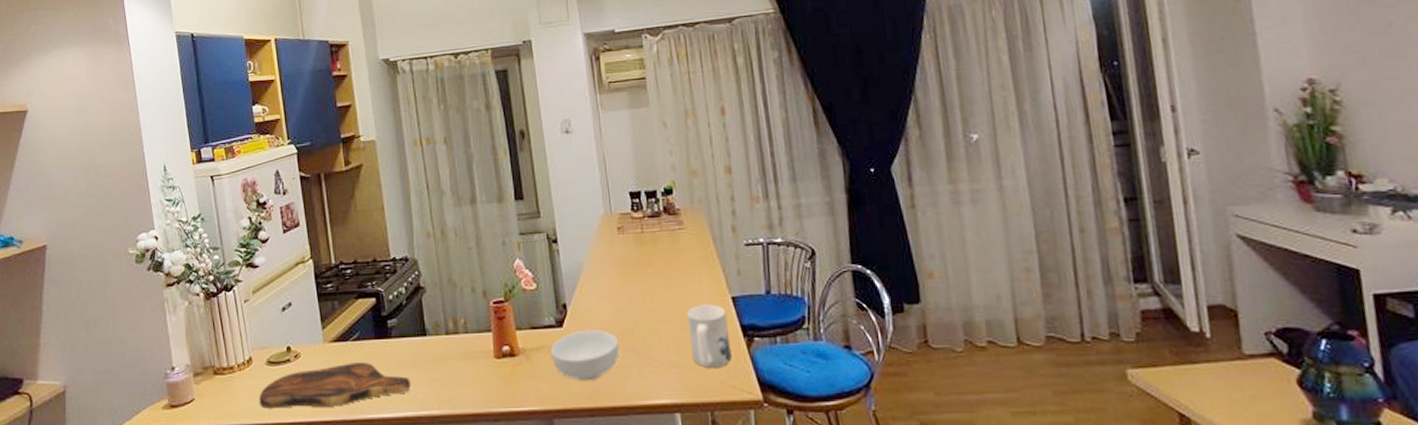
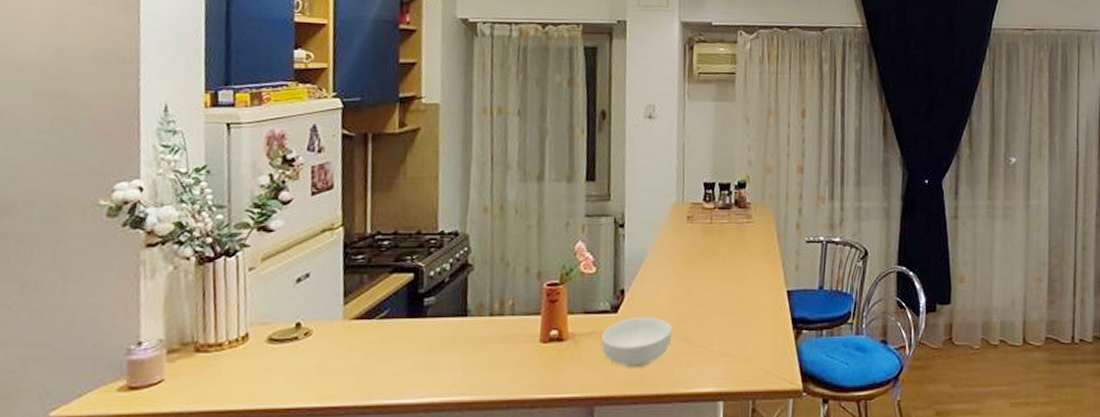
cutting board: present [259,362,411,409] -> none [250,343,442,392]
mug: present [687,304,732,368] -> none [742,297,780,358]

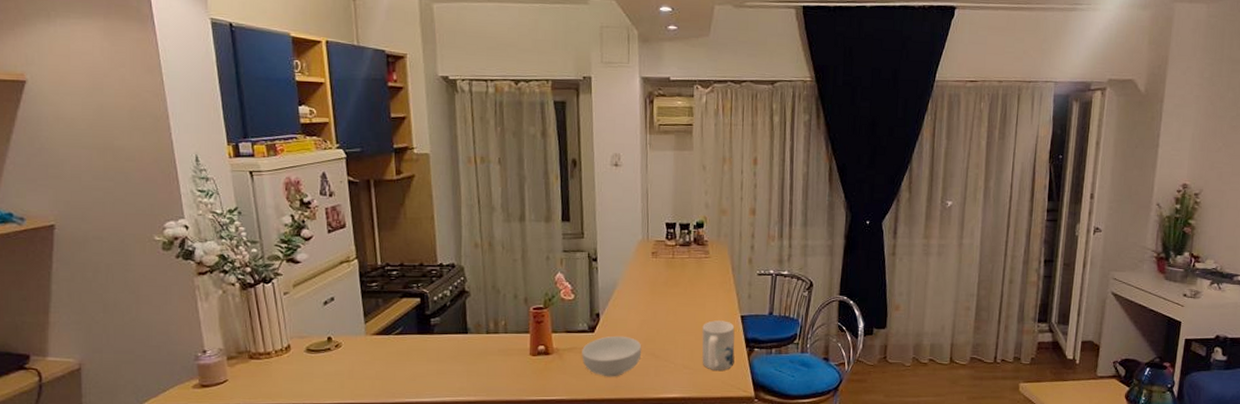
mug: none [742,297,780,358] -> present [702,320,735,370]

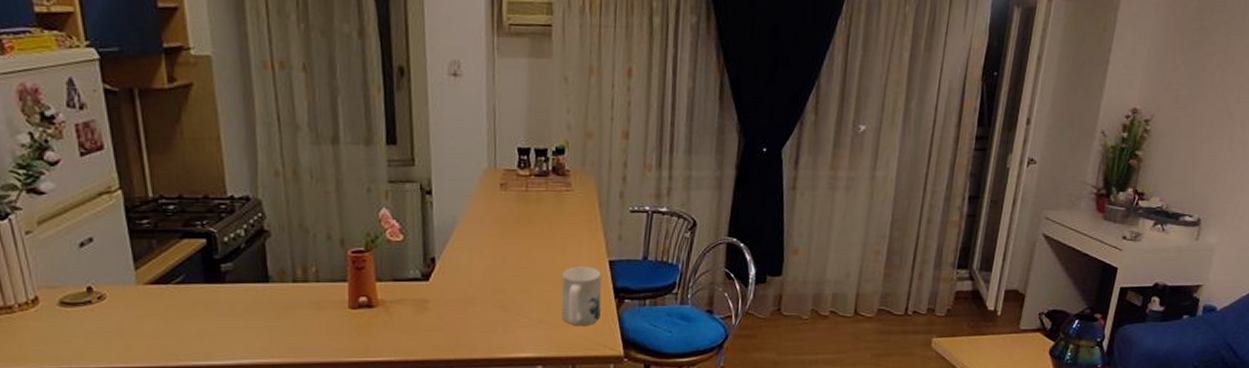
cereal bowl: present [582,335,642,377] -> none [413,284,488,334]

